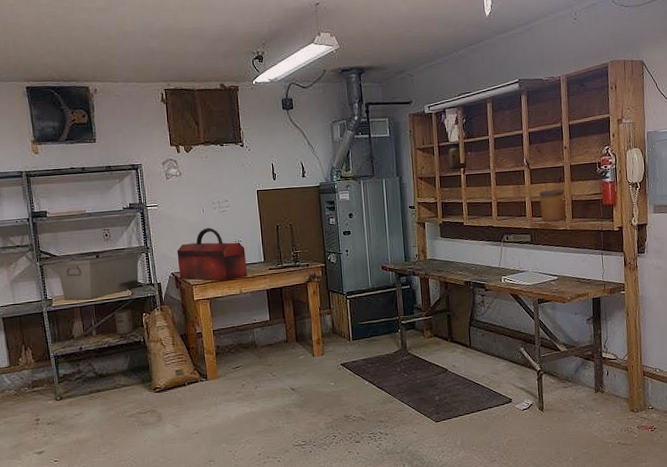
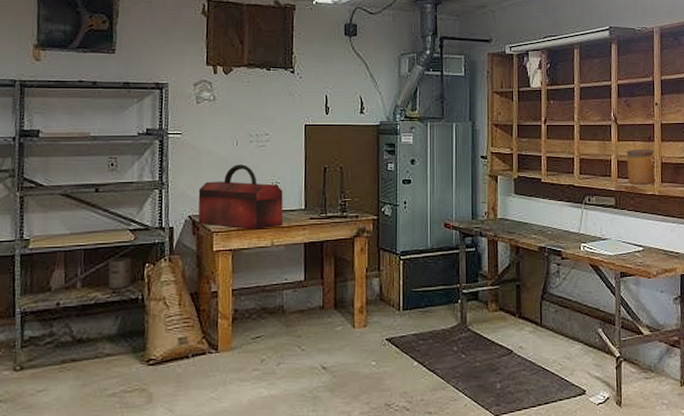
storage bin: present [56,253,139,300] -> none [41,188,150,242]
jar: present [448,142,467,170] -> none [528,89,549,119]

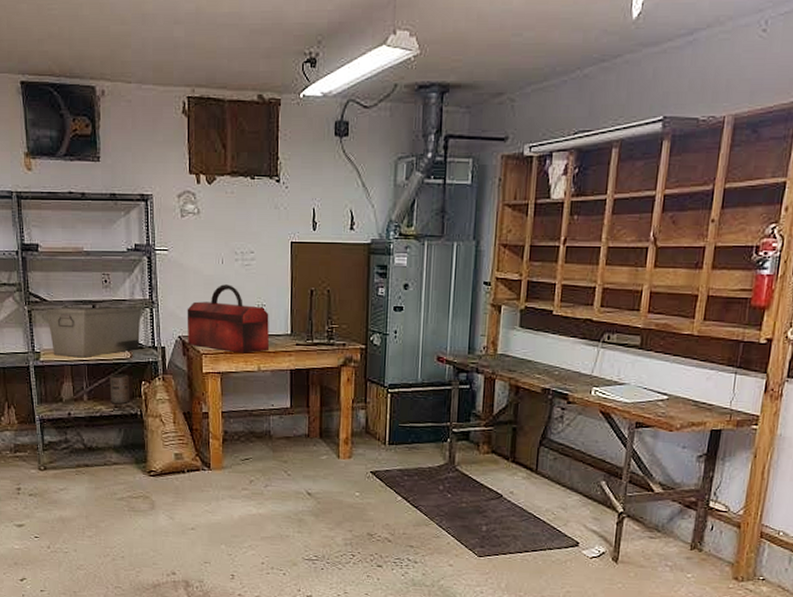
storage bin: none [41,188,150,242] -> present [46,304,141,357]
jar: present [627,149,656,185] -> none [661,278,702,322]

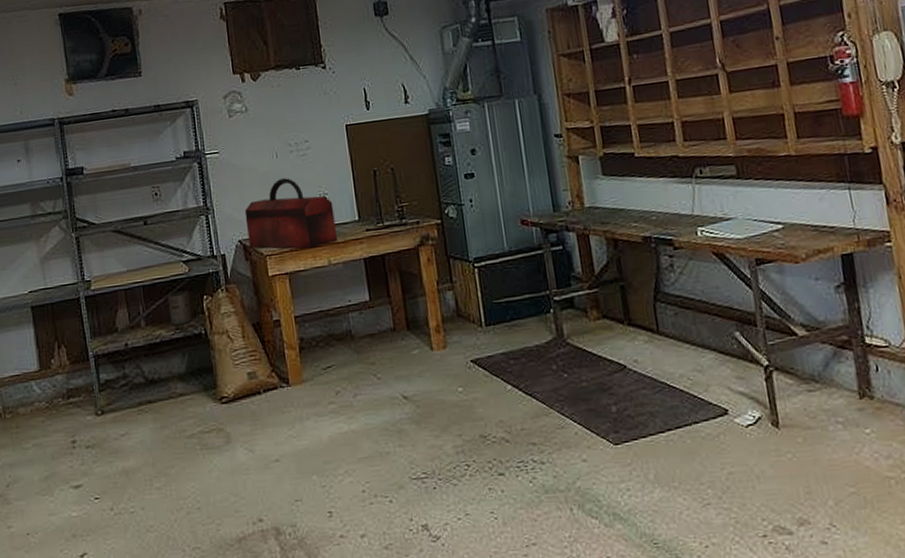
storage bin: present [46,304,141,357] -> none [95,215,198,281]

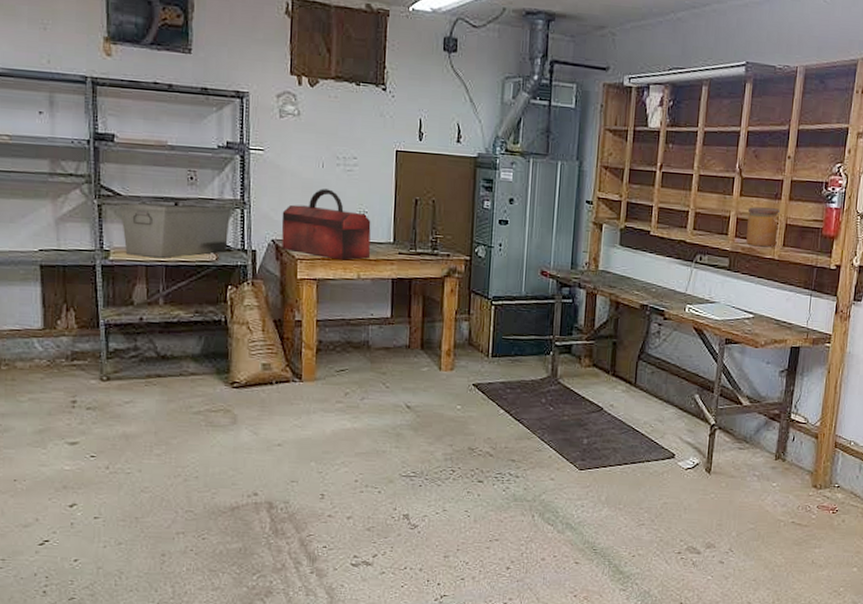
storage bin: none [95,215,198,281] -> present [119,200,231,258]
paint can: present [167,290,193,327] -> none [190,277,214,310]
jar: none [744,97,789,146] -> present [746,207,781,247]

